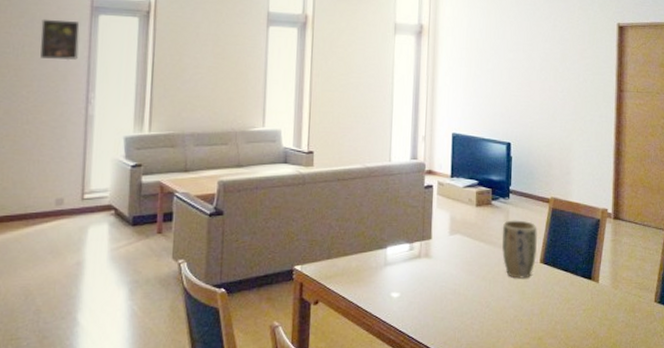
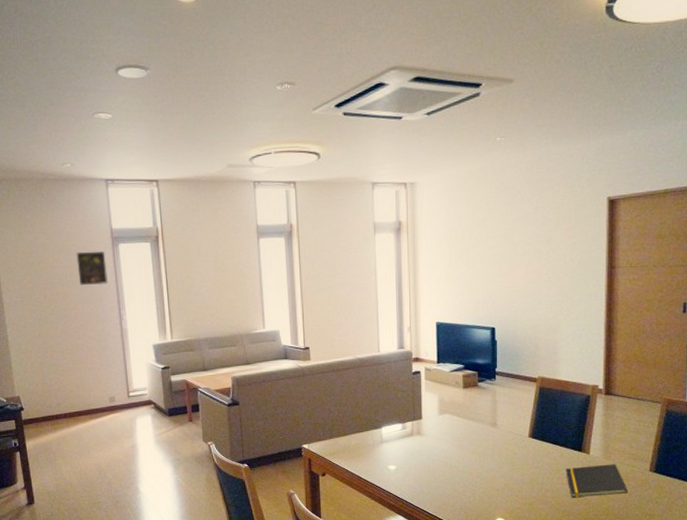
plant pot: present [502,220,537,279] -> none [489,399,525,452]
notepad: none [575,294,634,330] -> present [565,464,628,497]

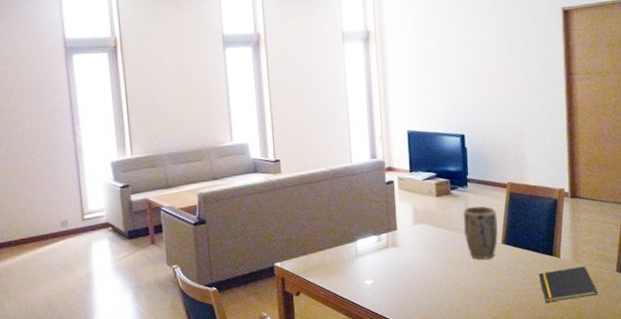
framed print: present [76,251,108,285] -> none [24,62,60,99]
plant pot: none [489,399,525,452] -> present [463,206,498,260]

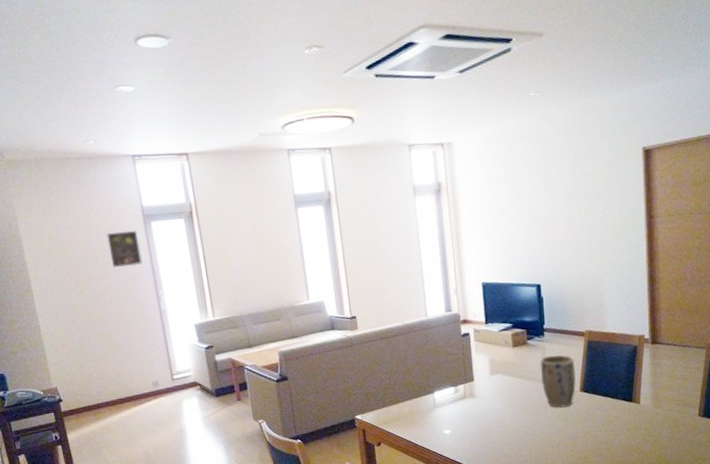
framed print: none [24,62,60,99] -> present [106,231,143,267]
notepad: present [538,266,598,302] -> none [617,411,679,448]

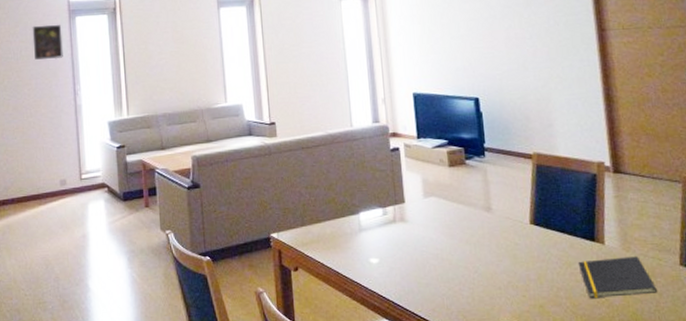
plant pot: present [540,355,576,408] -> none [481,179,525,242]
notepad: none [617,411,679,448] -> present [577,256,657,298]

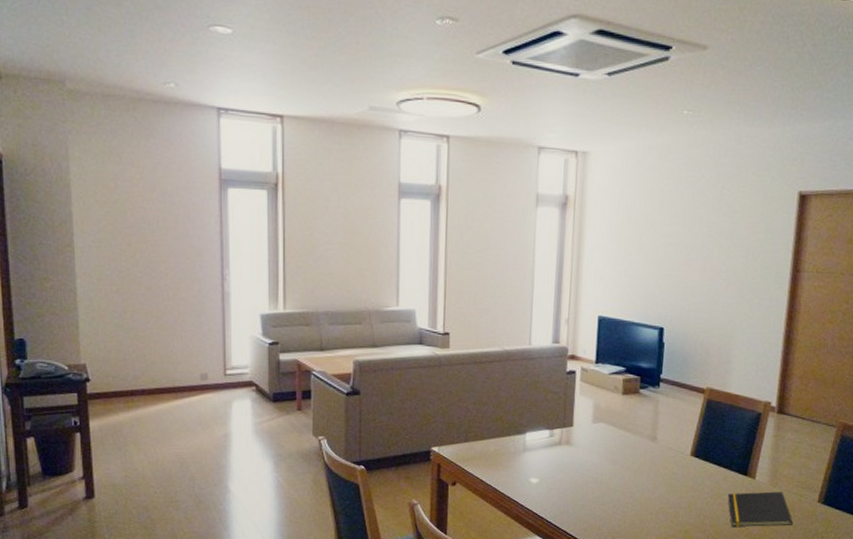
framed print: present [32,24,63,60] -> none [173,192,210,236]

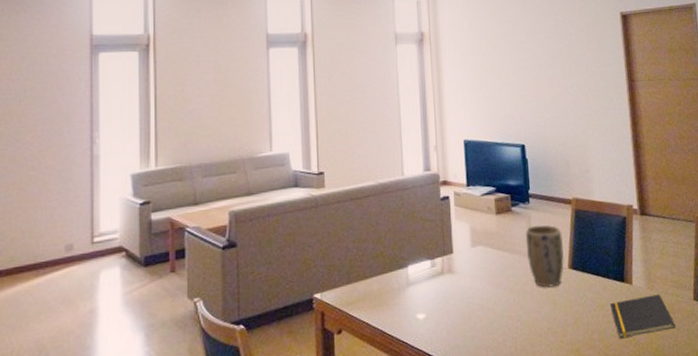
plant pot: none [649,410,690,471] -> present [525,224,564,288]

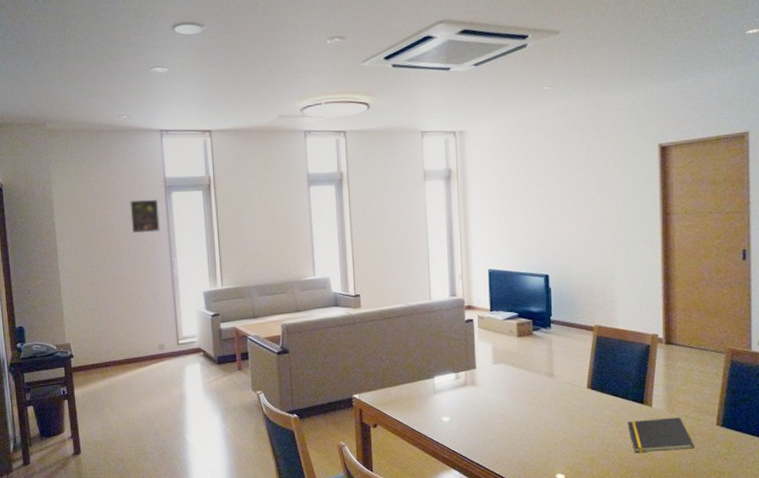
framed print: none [42,61,80,102] -> present [130,199,160,233]
plant pot: present [525,224,564,288] -> none [545,348,583,404]

